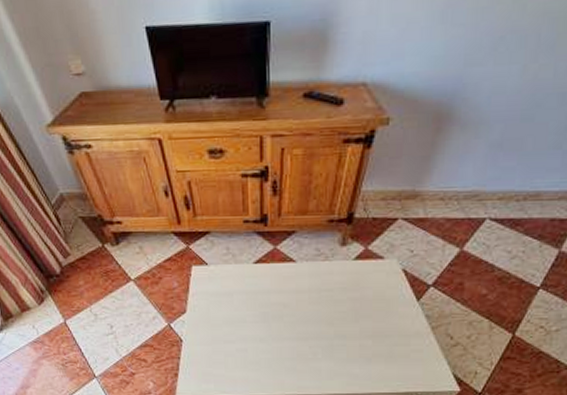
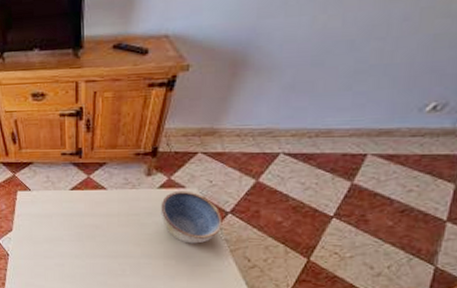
bowl: none [356,262,424,321] -> present [161,190,223,244]

